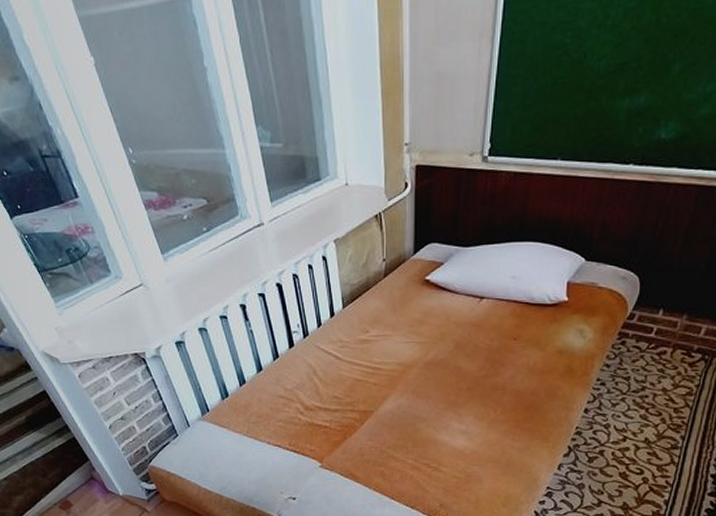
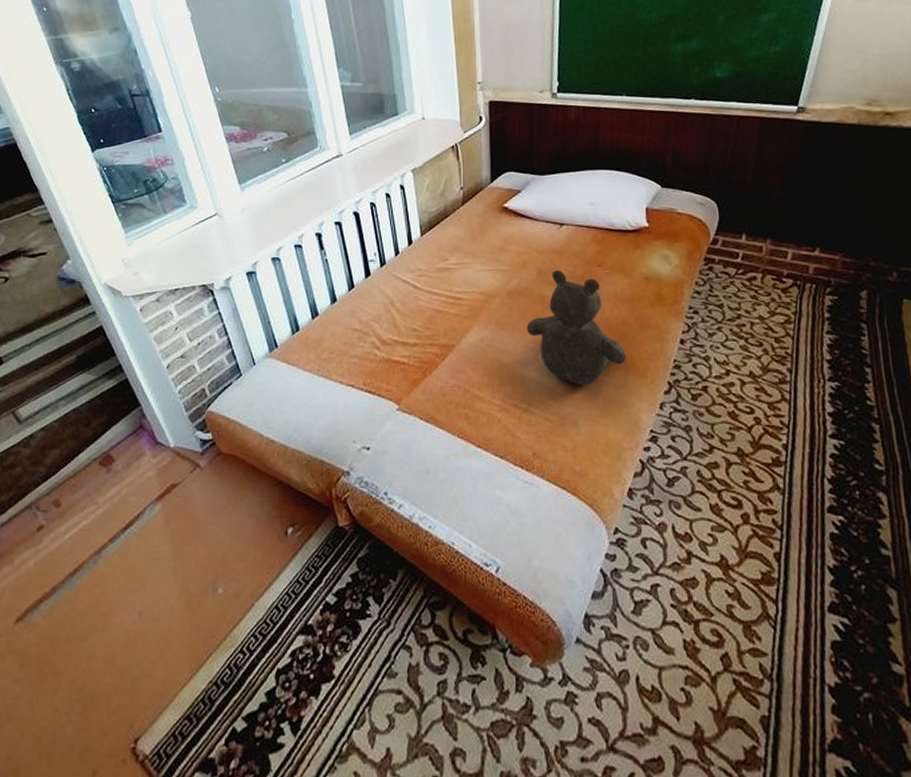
teddy bear: none [441,343,532,449] -> present [526,270,626,386]

